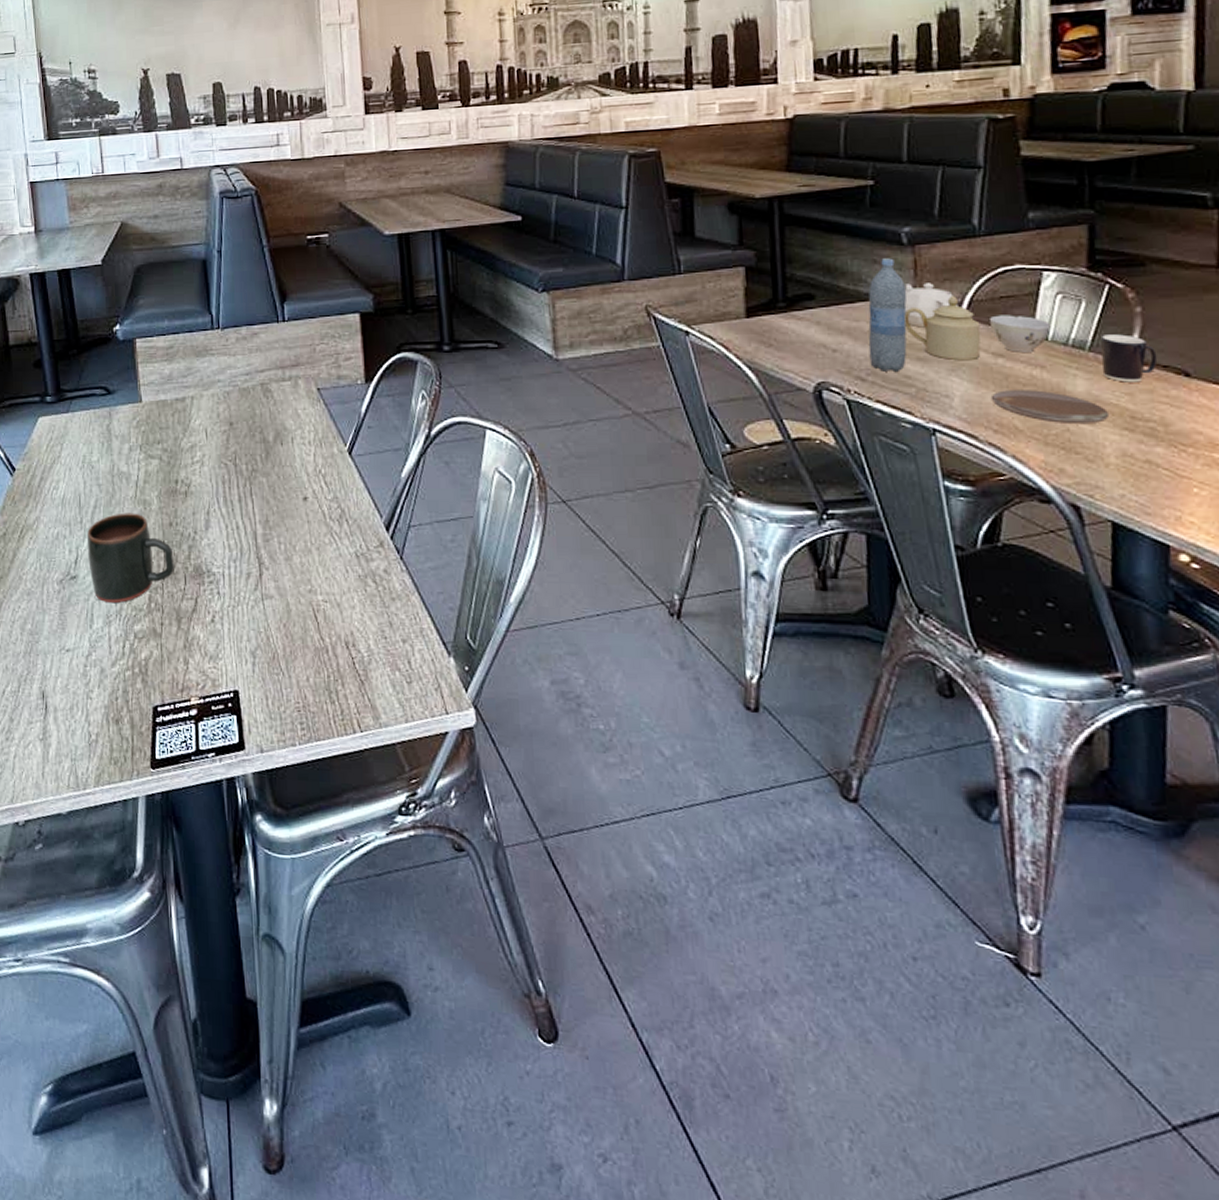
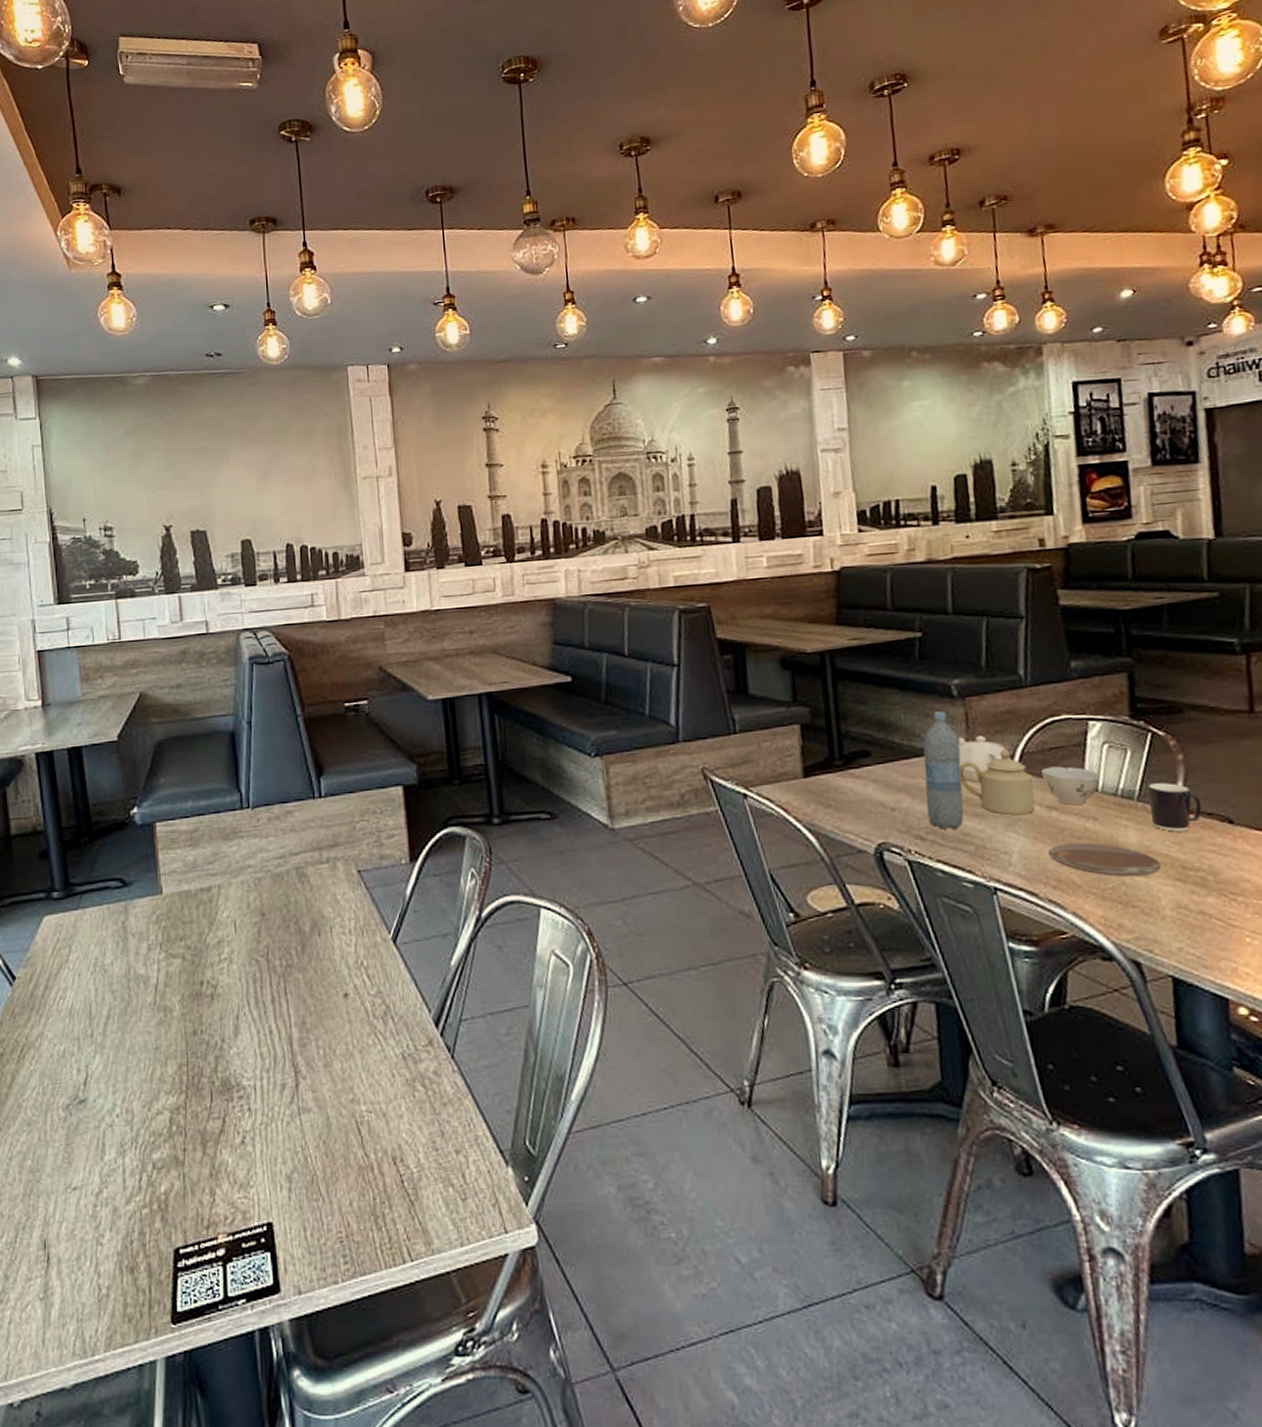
mug: present [87,513,174,603] -> none [99,1021,199,1128]

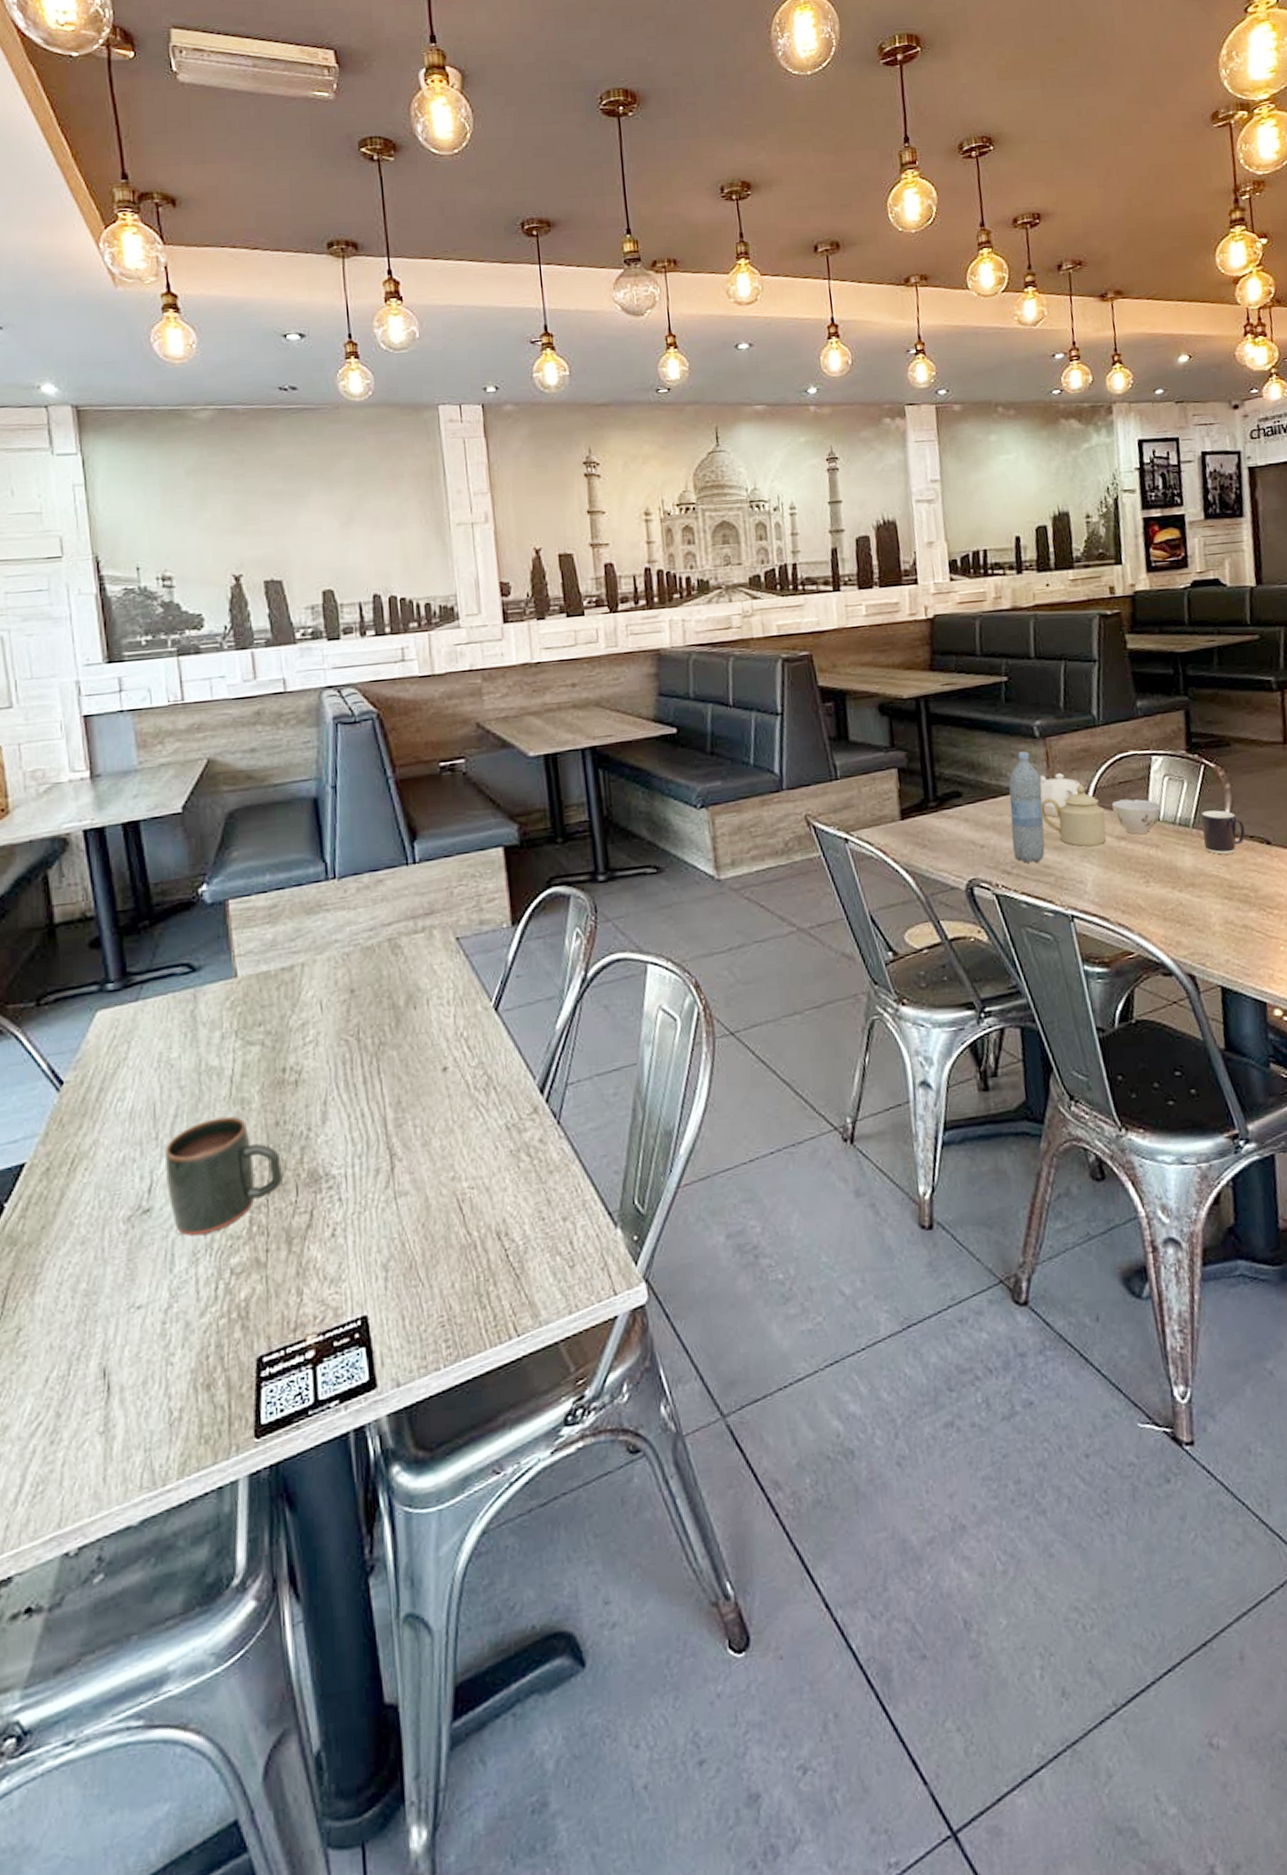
mug: none [99,1021,199,1128] -> present [165,1116,283,1236]
plate: present [1047,843,1162,878] -> none [1117,868,1213,899]

